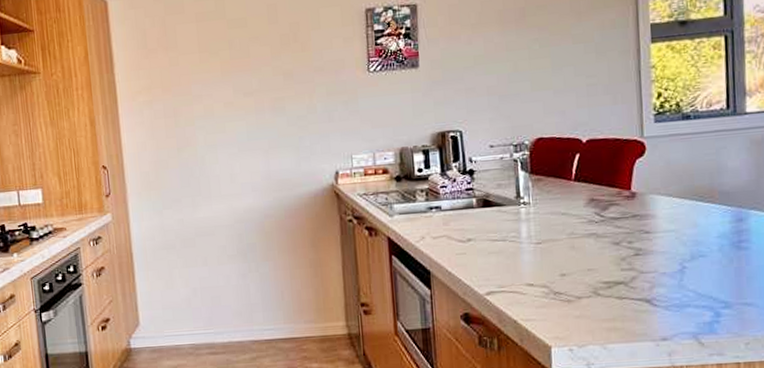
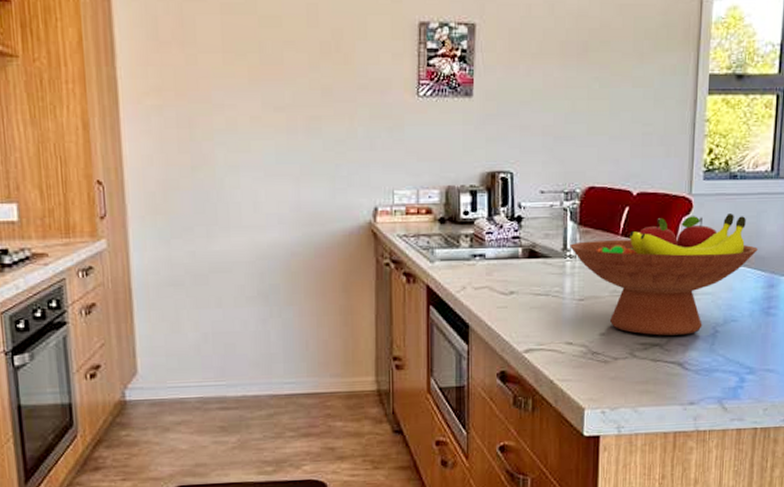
fruit bowl: none [523,152,721,274] -> present [570,214,758,336]

